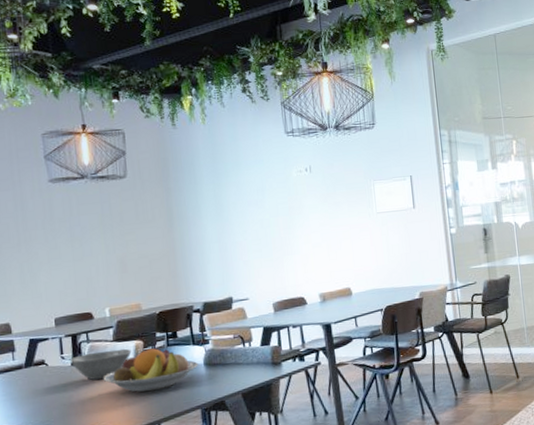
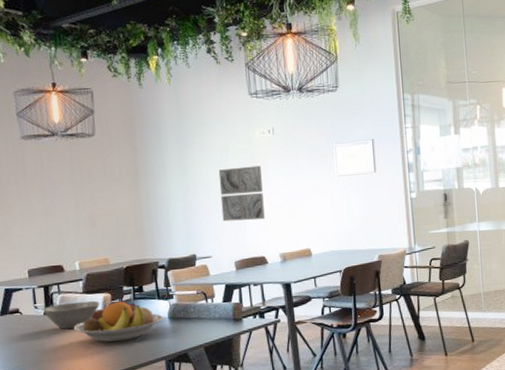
wall art: none [255,204,303,262] -> present [218,165,265,222]

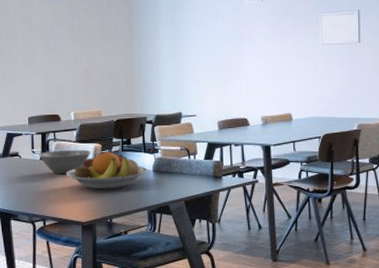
wall art: present [218,165,265,222] -> none [207,31,249,83]

